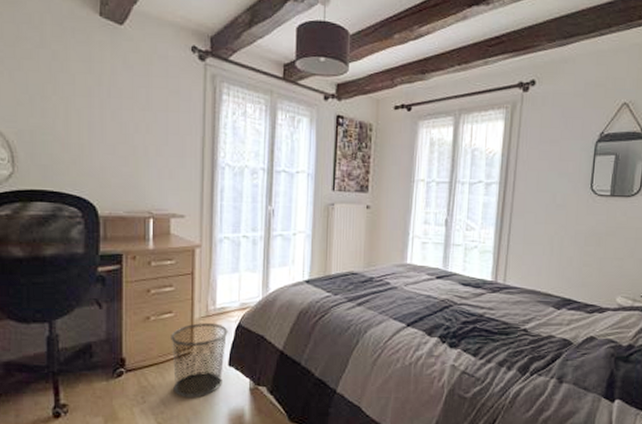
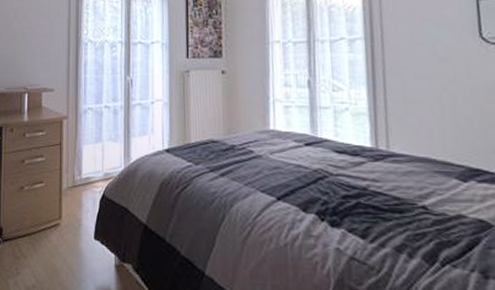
waste bin: present [171,323,228,398] -> none [42,193,93,272]

